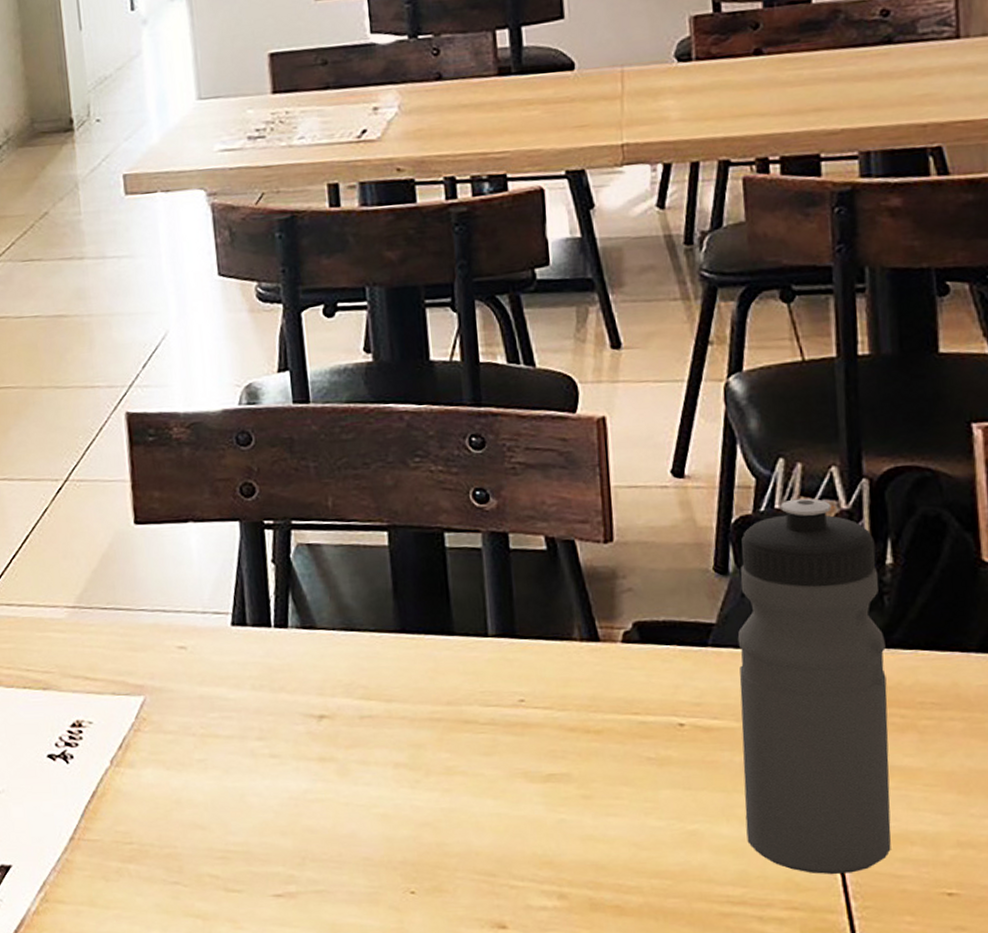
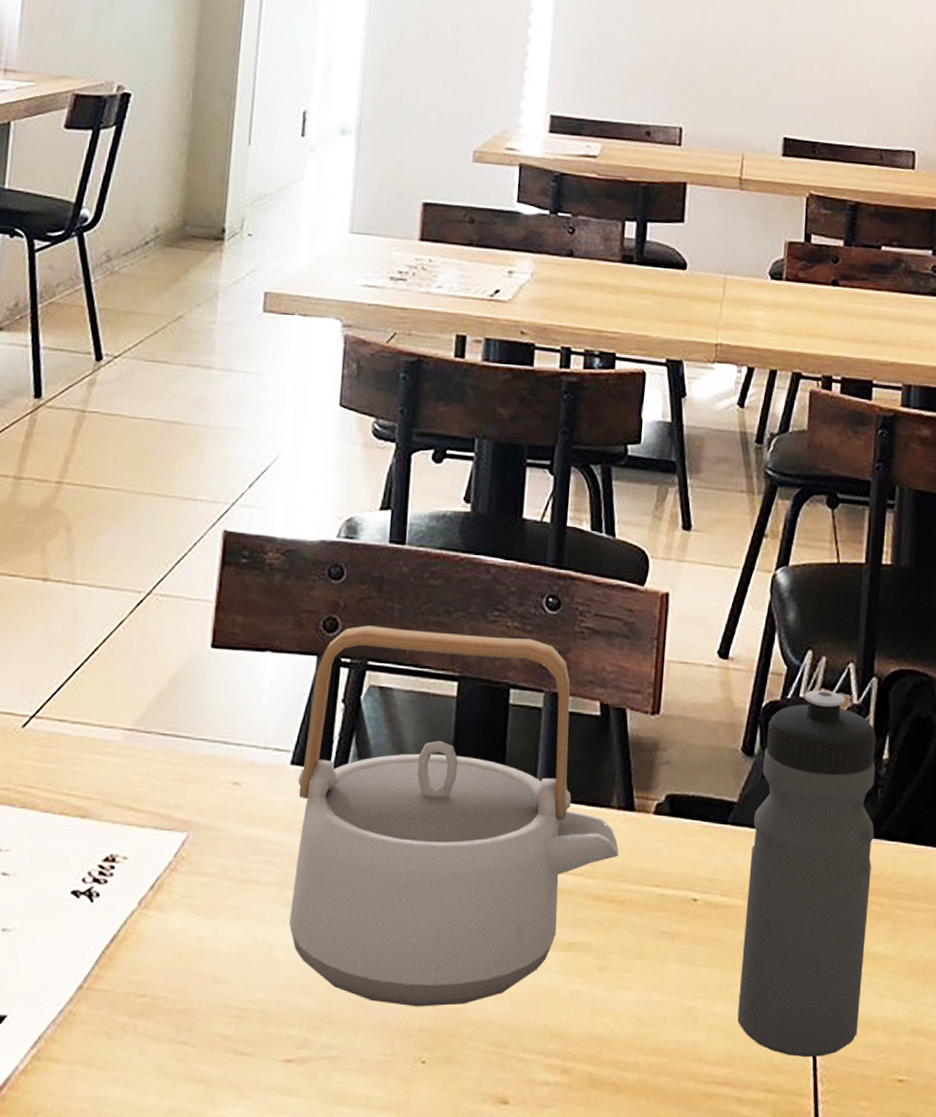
teapot: none [240,481,588,843] -> present [289,625,619,1007]

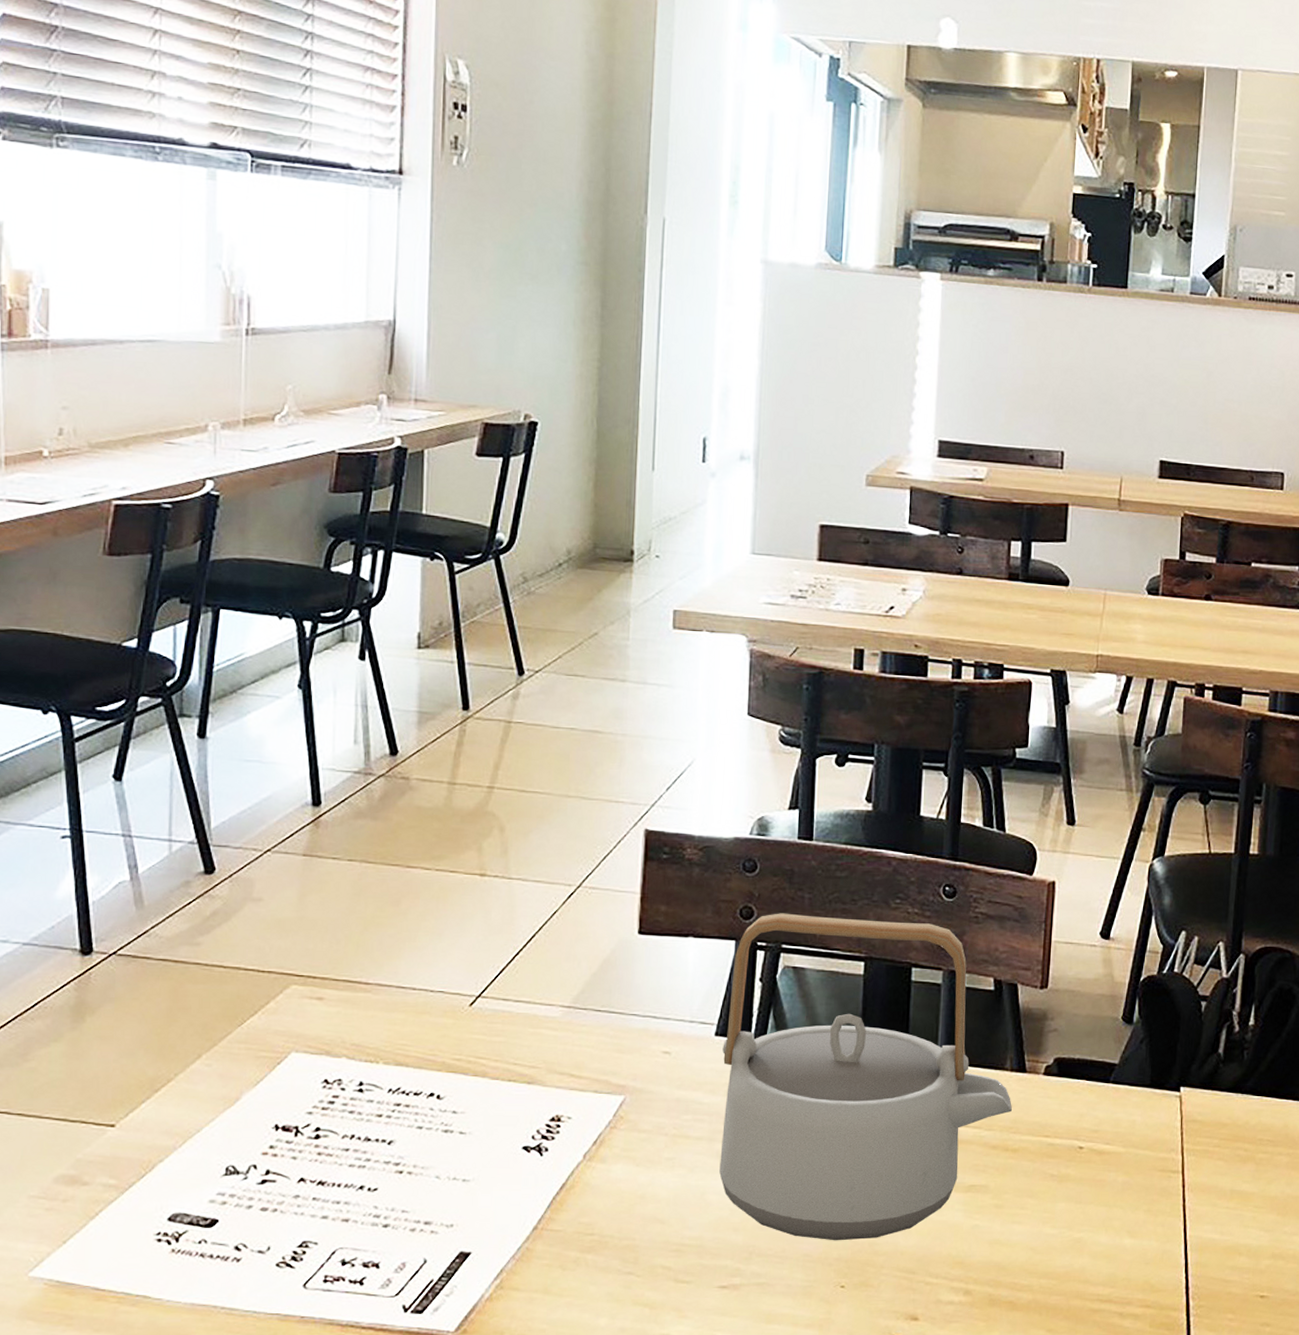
water bottle: present [737,690,876,1057] -> none [1119,965,1243,1278]

